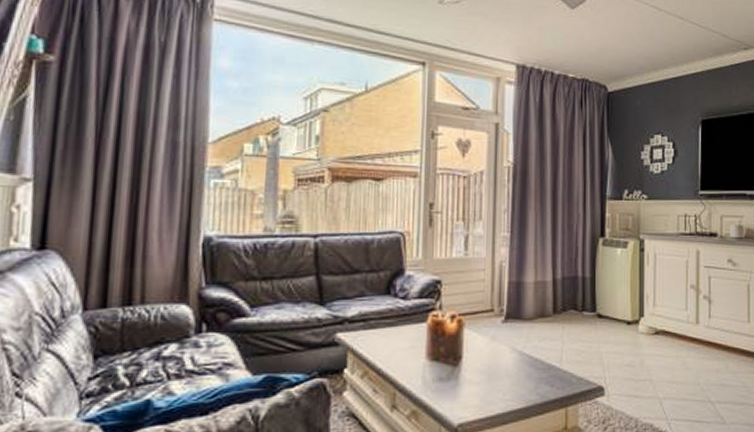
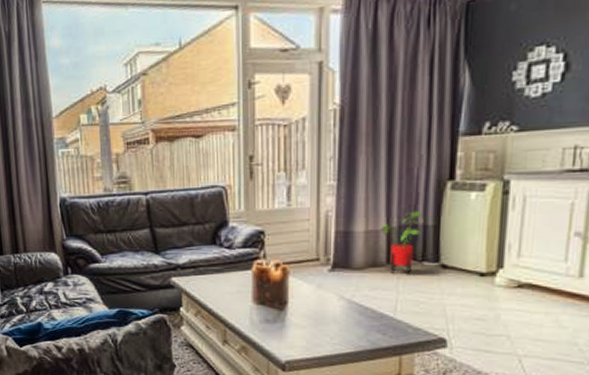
house plant: none [547,263,582,325] -> present [380,211,424,275]

